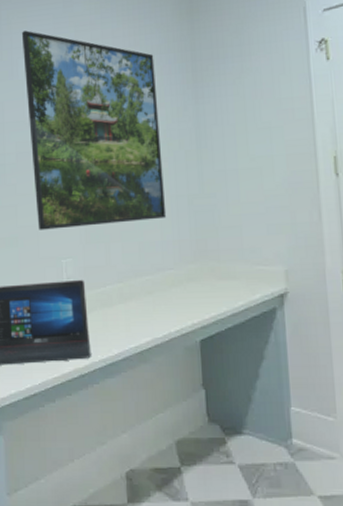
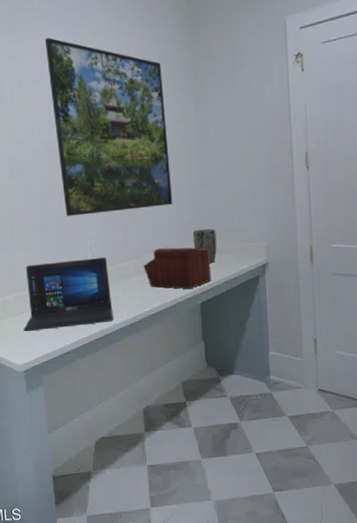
sewing box: none [129,270,215,322] -> present [143,247,212,289]
plant pot: none [190,248,221,290] -> present [192,228,217,263]

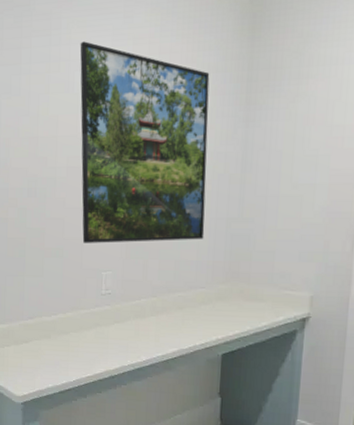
laptop: present [24,256,114,332] -> none [26,291,122,363]
sewing box: present [143,247,212,289] -> none [161,288,240,337]
plant pot: present [192,228,217,263] -> none [222,270,251,310]

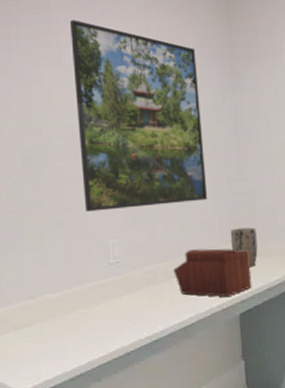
sewing box: none [161,288,240,337] -> present [173,248,252,298]
plant pot: none [222,270,251,310] -> present [230,227,258,266]

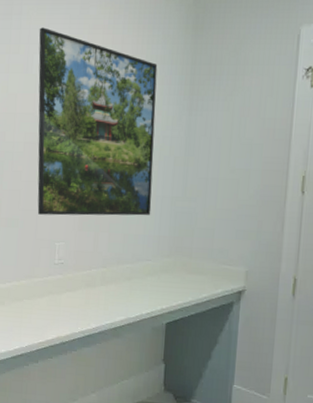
sewing box: present [173,248,252,298] -> none [111,260,183,307]
plant pot: present [230,227,258,266] -> none [166,245,193,282]

